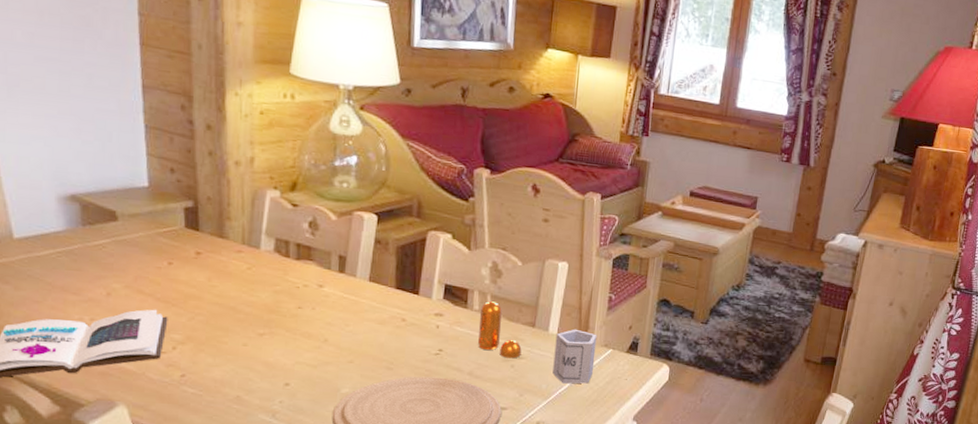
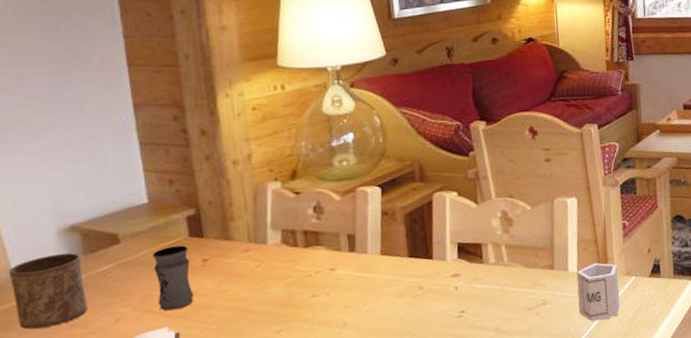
cup: none [8,219,82,288] -> present [8,253,87,330]
jar: none [148,233,185,295] -> present [152,245,194,311]
pepper shaker: present [477,301,522,359] -> none [496,251,545,307]

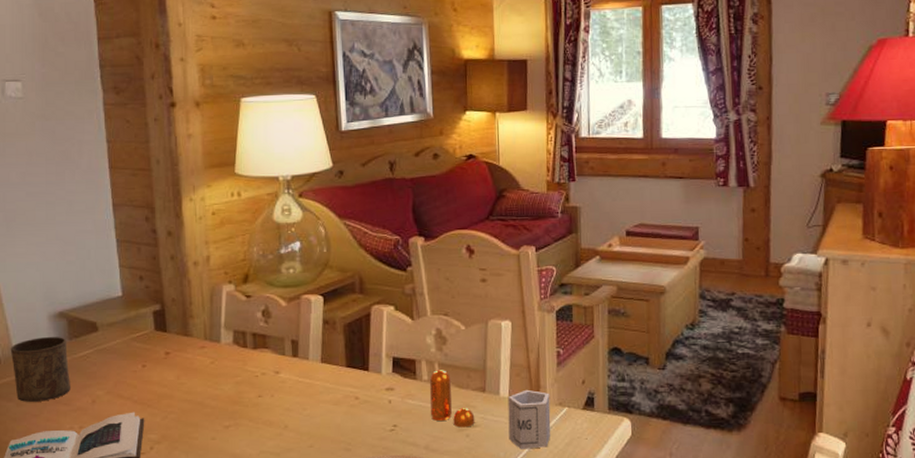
jar: present [152,245,194,311] -> none [124,338,157,397]
pepper shaker: none [496,251,545,307] -> present [429,370,475,428]

